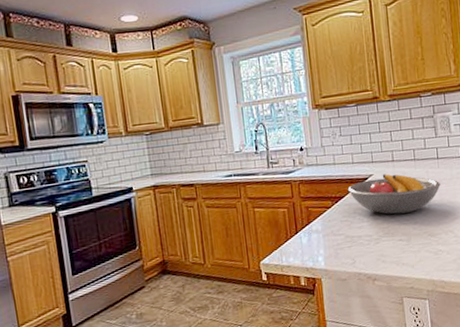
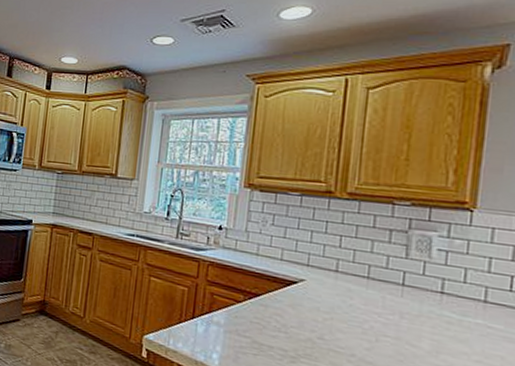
fruit bowl: present [347,174,441,215] -> none [267,283,401,341]

